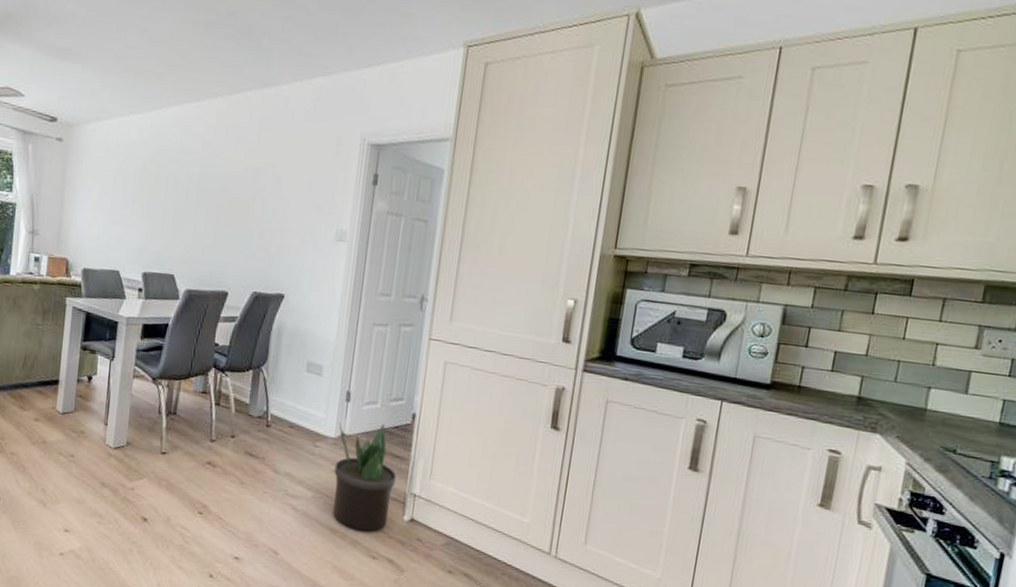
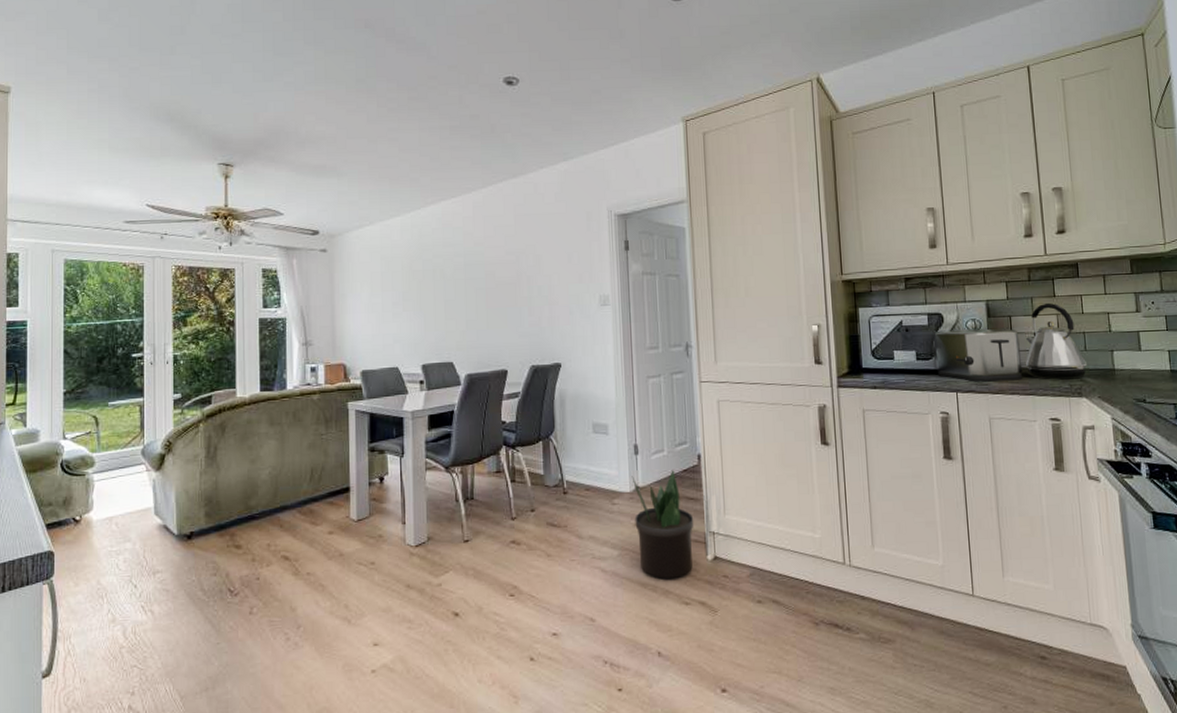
toaster: none [704,329,816,401] -> present [933,329,1023,382]
kettle: none [813,319,894,412] -> present [1025,302,1088,380]

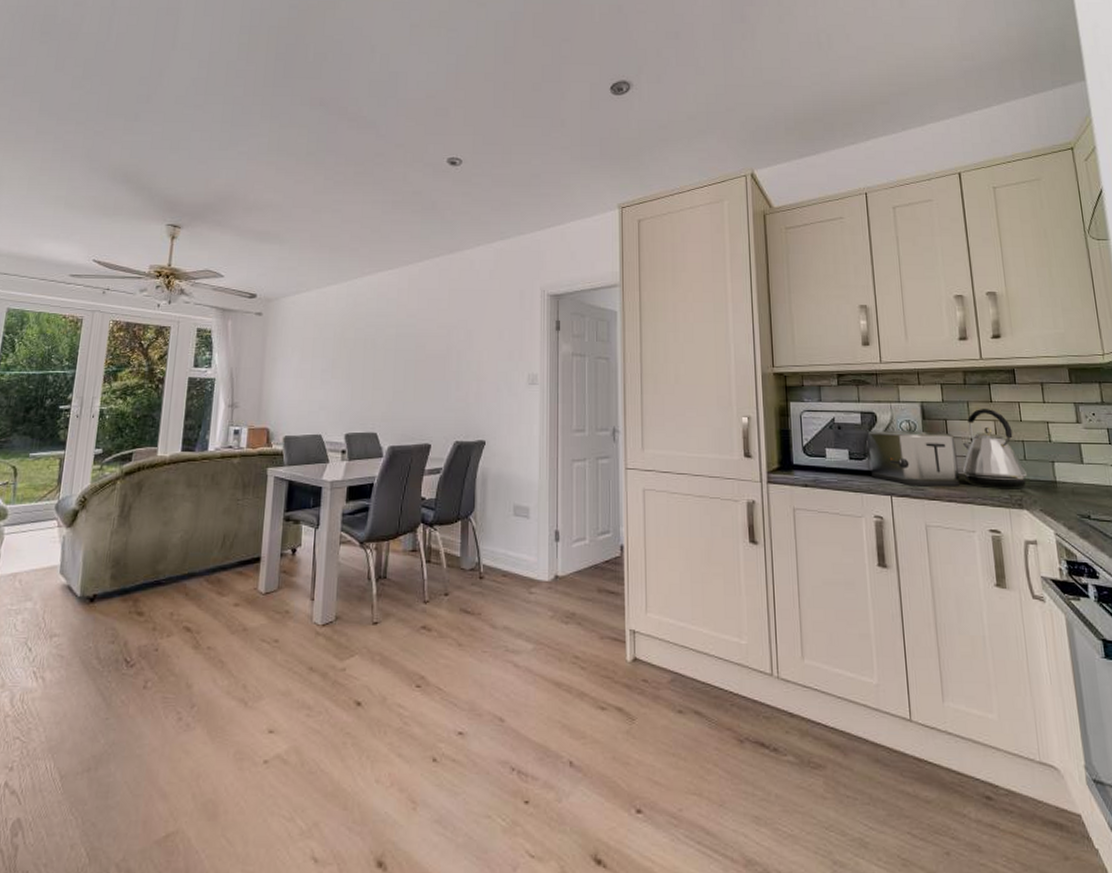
planter: present [631,470,694,580] -> none [551,560,614,680]

